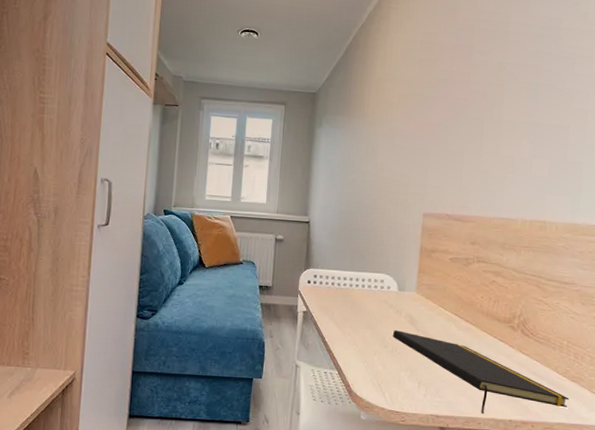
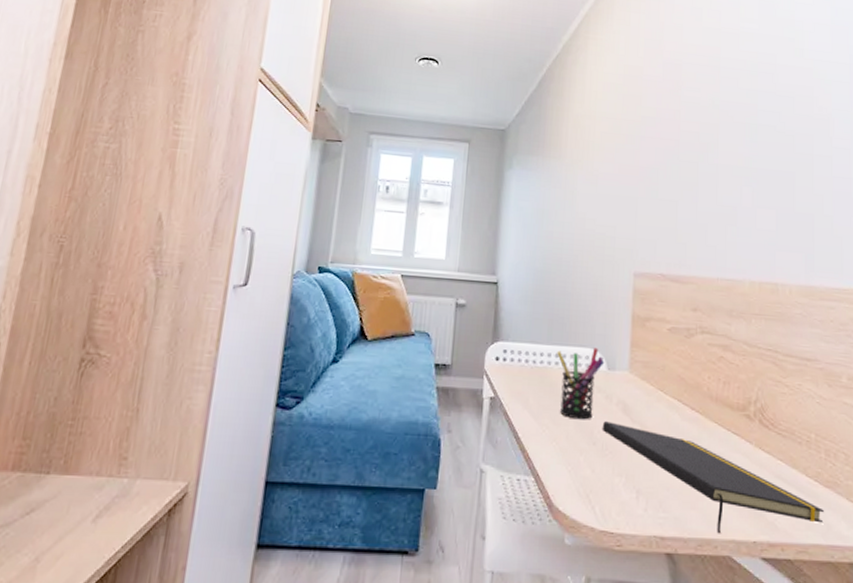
pen holder: none [357,273,396,329] -> present [557,347,605,420]

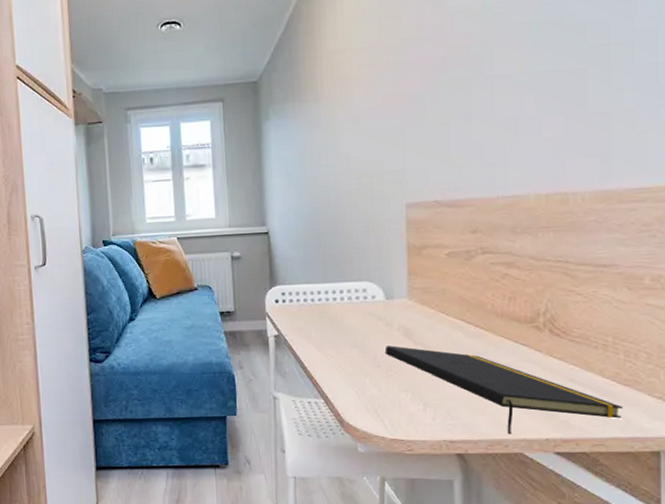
pen holder: present [557,347,605,420] -> none [334,280,382,347]

